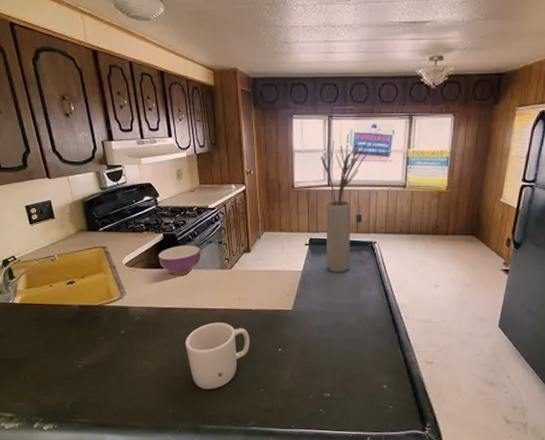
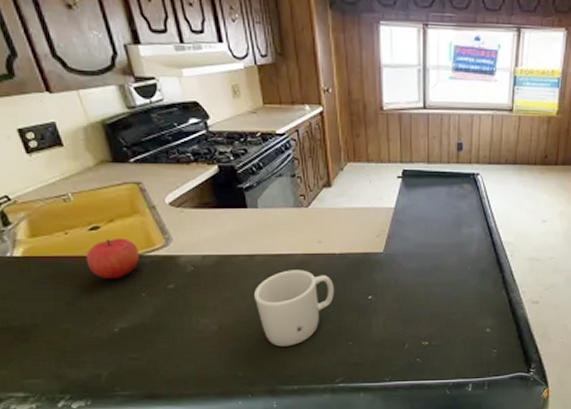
fruit: none [63,291,101,324] -> present [85,238,139,279]
bowl: present [158,244,201,275] -> none [213,178,269,216]
vase: present [321,133,369,273] -> none [415,46,471,209]

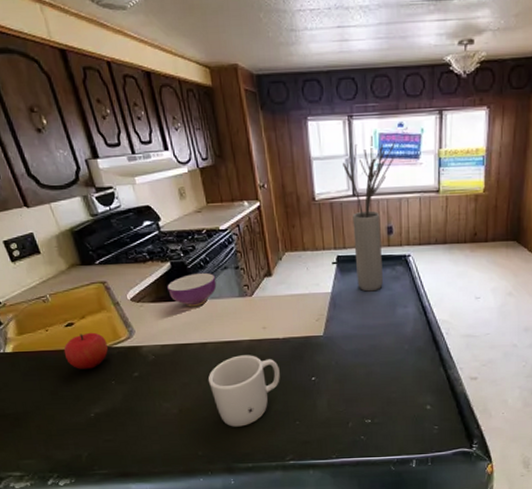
bowl: none [213,178,269,216] -> present [167,272,217,307]
vase: none [415,46,471,209] -> present [343,135,395,292]

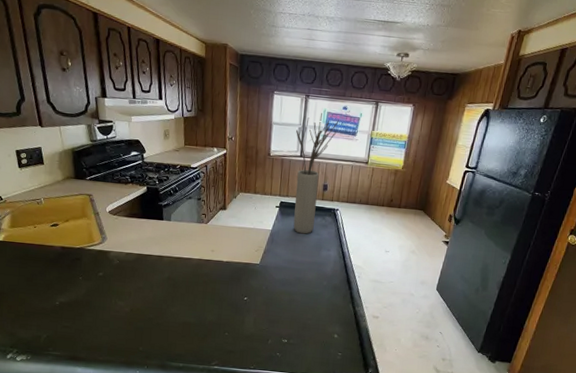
fruit: present [63,332,108,369] -> none [45,234,82,264]
bowl: present [167,272,217,307] -> none [140,198,181,226]
mug: present [207,355,280,427] -> none [159,270,219,331]

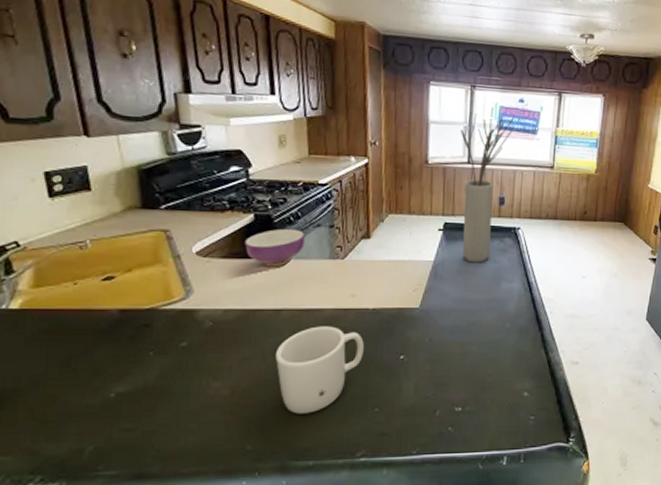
bowl: none [140,198,181,226] -> present [245,228,306,267]
mug: none [159,270,219,331] -> present [275,326,364,414]

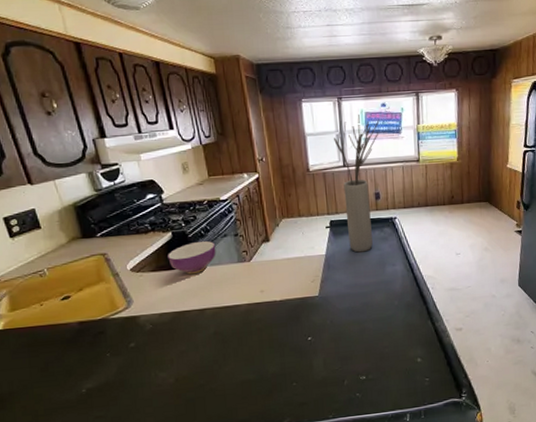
mug: present [275,326,364,414] -> none [205,318,277,393]

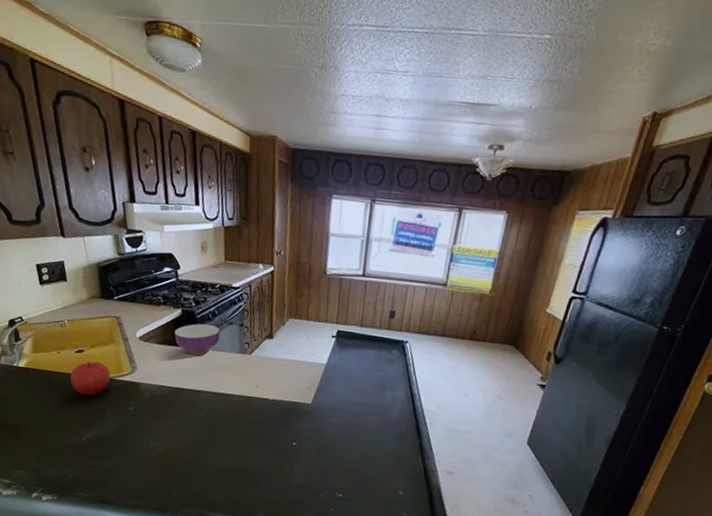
fruit: none [58,304,104,343] -> present [70,361,110,396]
vase: present [334,114,380,253] -> none [352,221,412,371]

